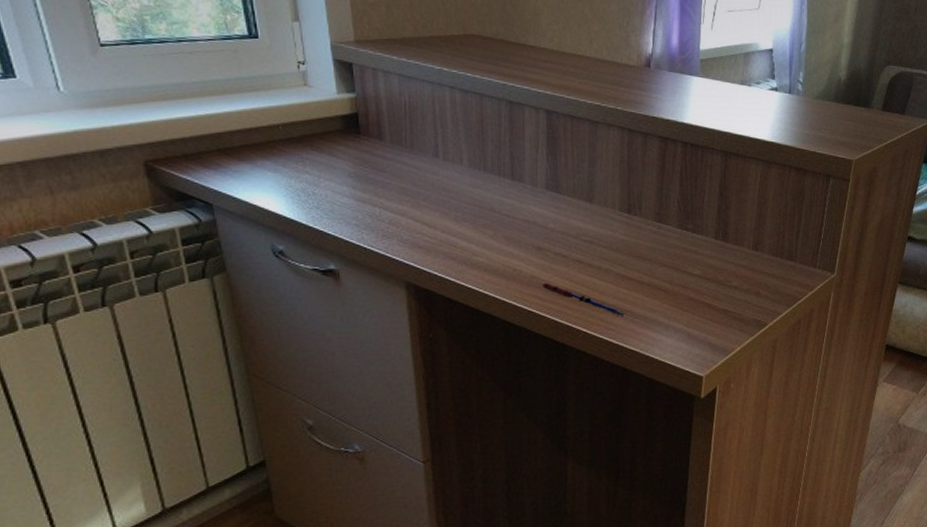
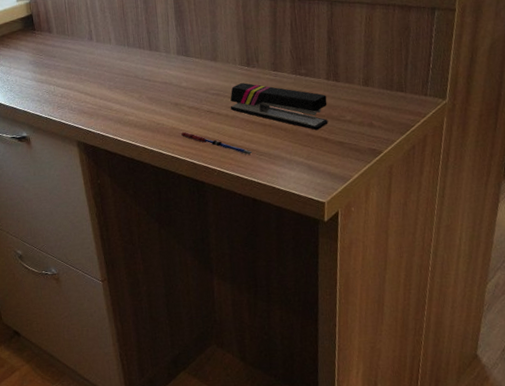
stapler: none [604,232,714,294] -> present [230,83,328,130]

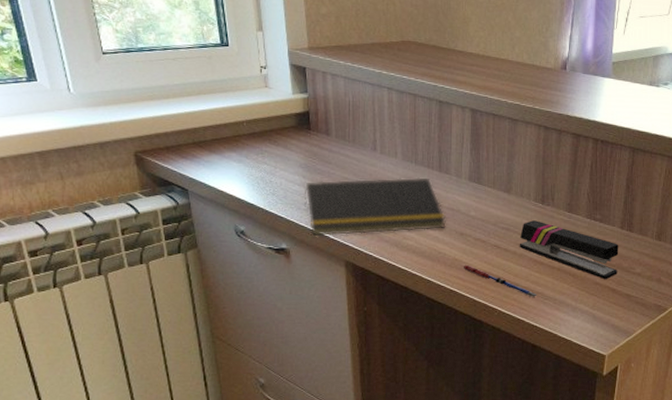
notepad: none [36,58,161,123] -> present [305,177,446,237]

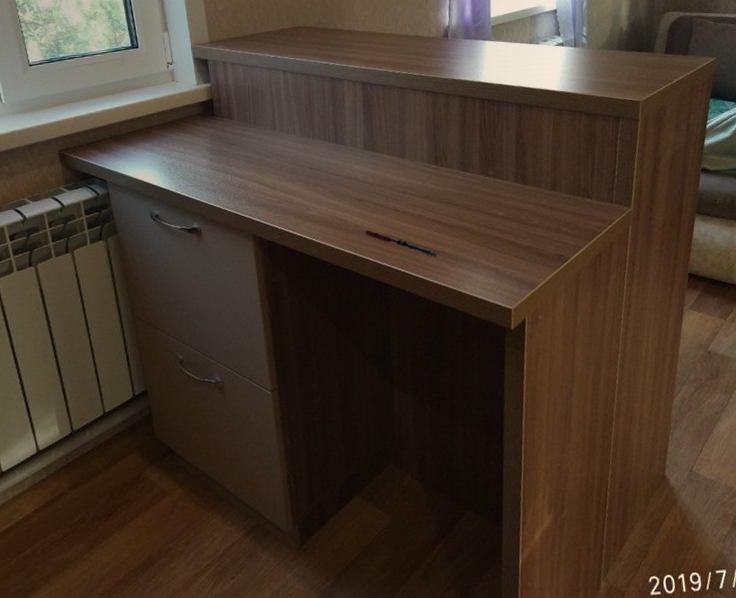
notepad: present [305,177,446,237] -> none [212,150,346,215]
stapler: present [519,220,619,279] -> none [417,181,516,233]

